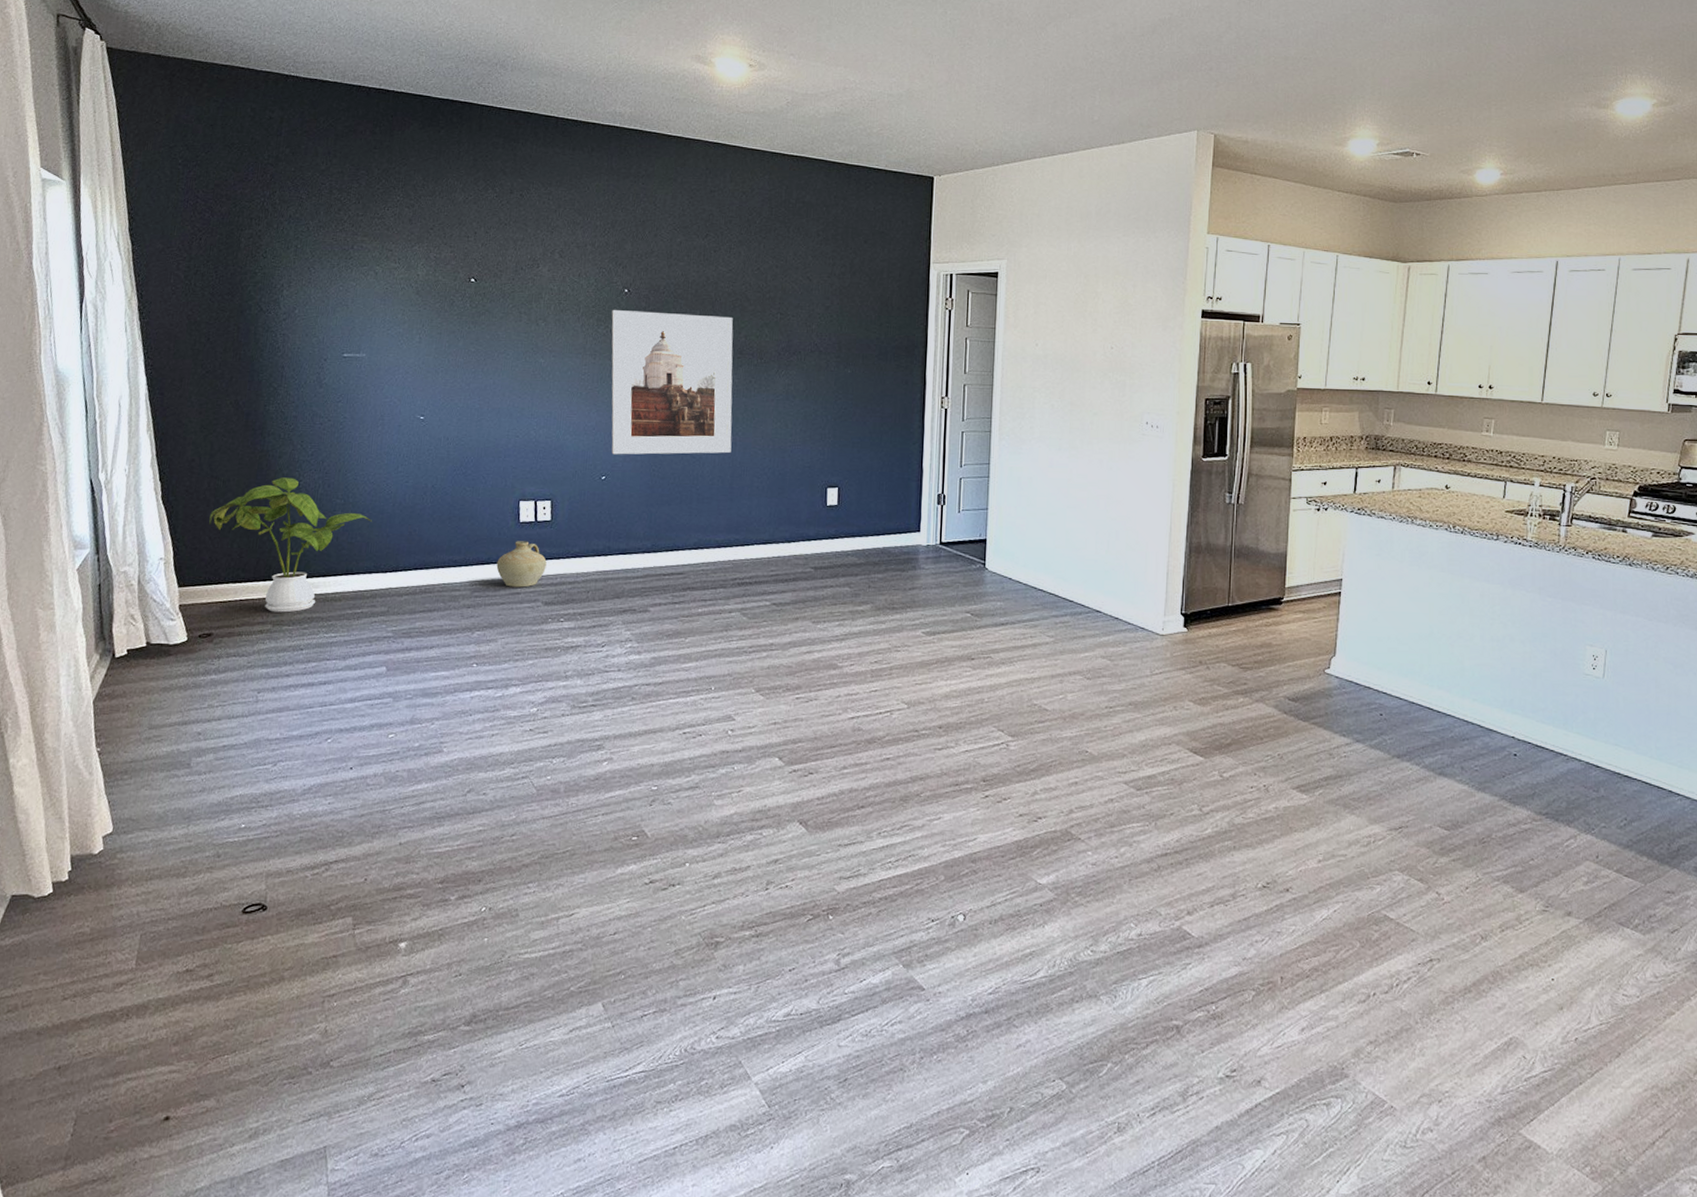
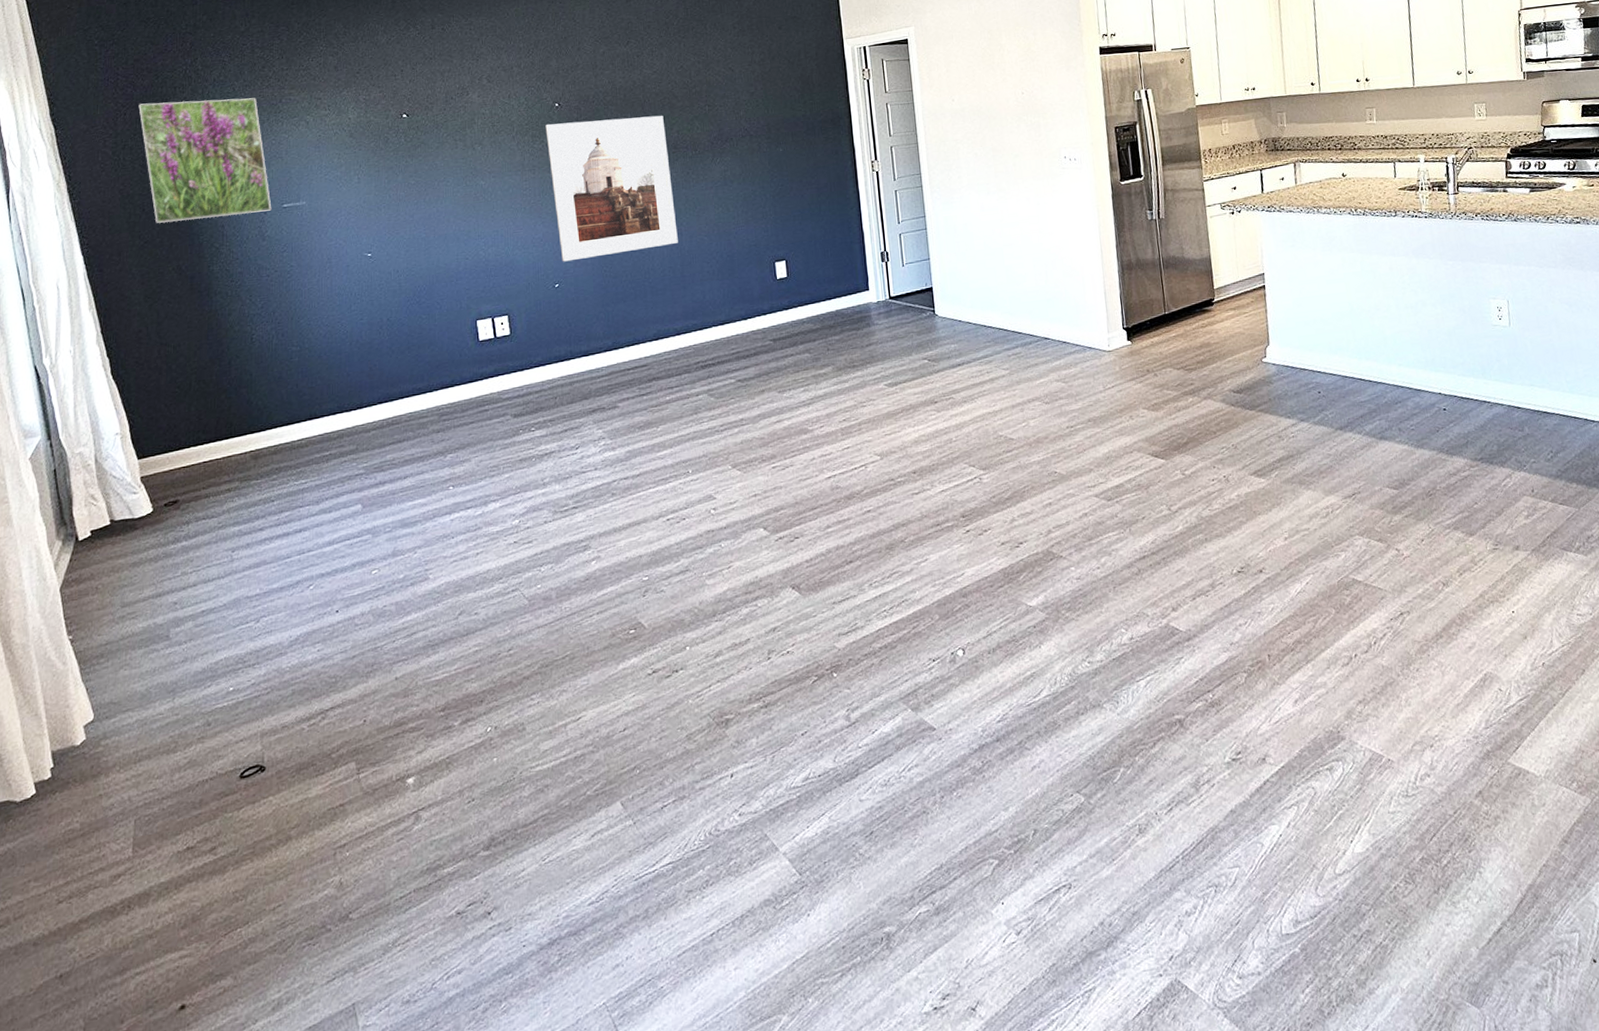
house plant: present [209,477,372,613] -> none [163,333,330,469]
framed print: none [214,230,332,358] -> present [138,98,272,223]
ceramic jug: present [496,541,547,588] -> none [461,358,511,406]

